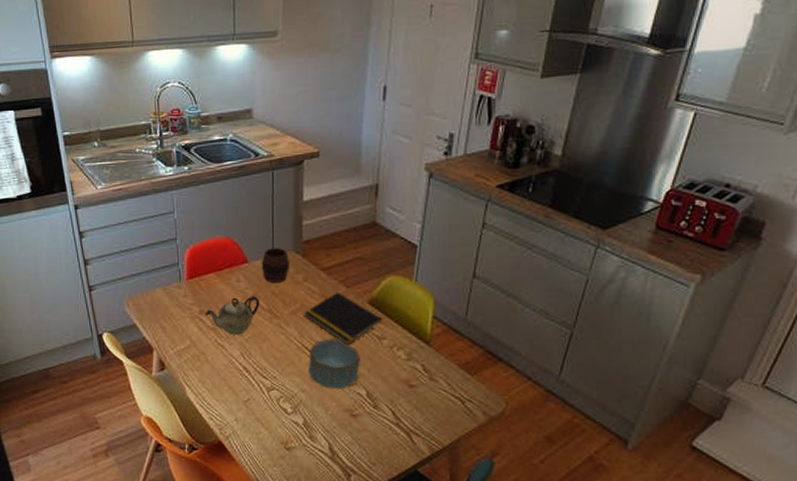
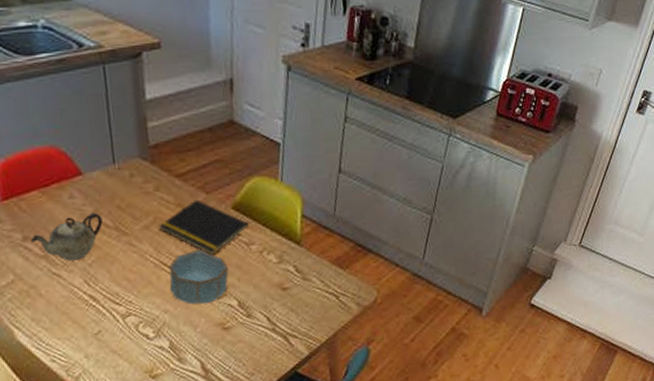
cup: present [261,248,289,282] -> none [99,155,136,196]

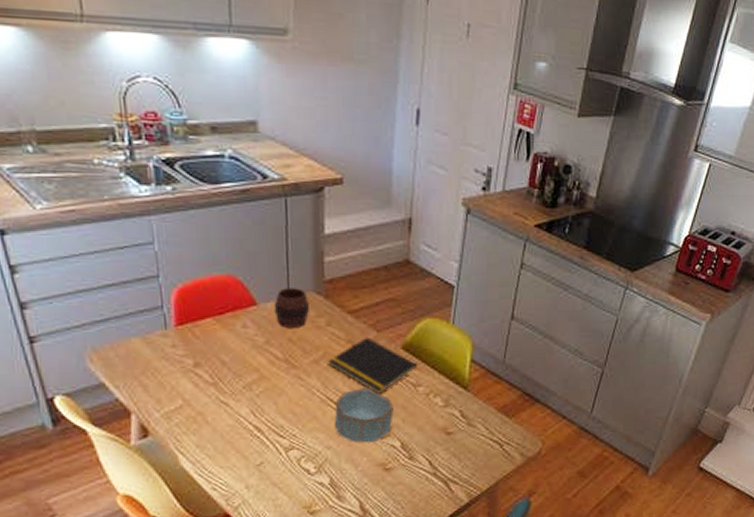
teapot: present [30,213,103,261] -> none [201,344,273,390]
cup: none [99,155,136,196] -> present [273,288,309,328]

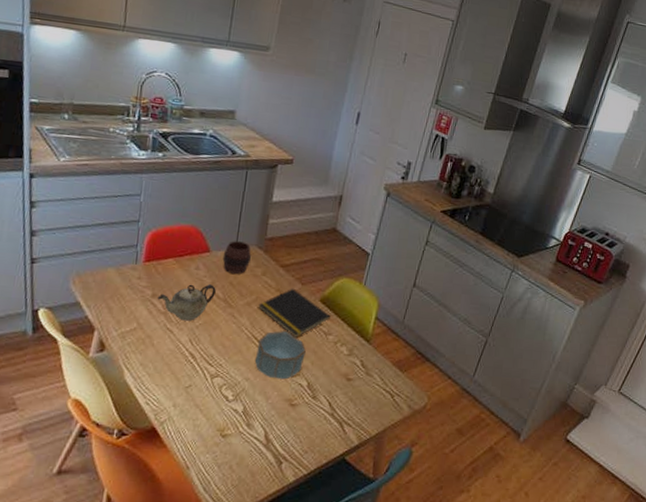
teapot: none [201,344,273,390] -> present [157,284,216,321]

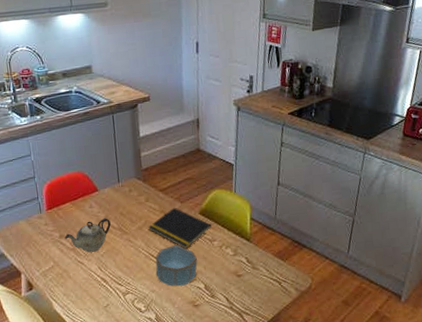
cup: present [222,241,251,274] -> none [109,176,133,206]

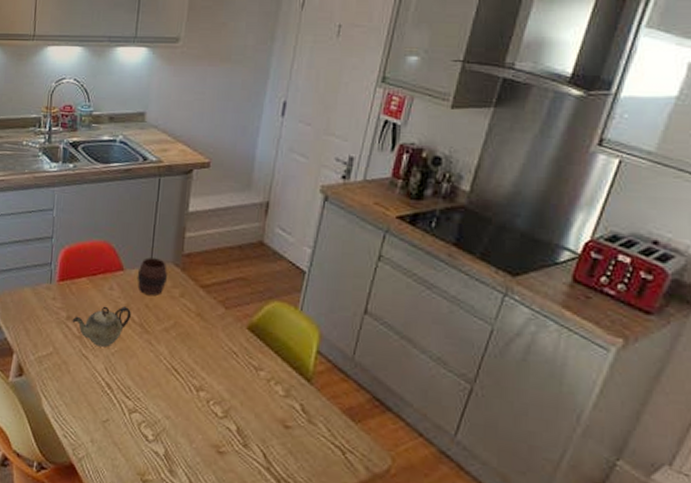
cup: none [109,176,133,206] -> present [137,257,167,295]
notepad: present [148,207,211,249] -> none [177,312,261,372]
bowl: present [155,245,198,287] -> none [175,362,233,421]

